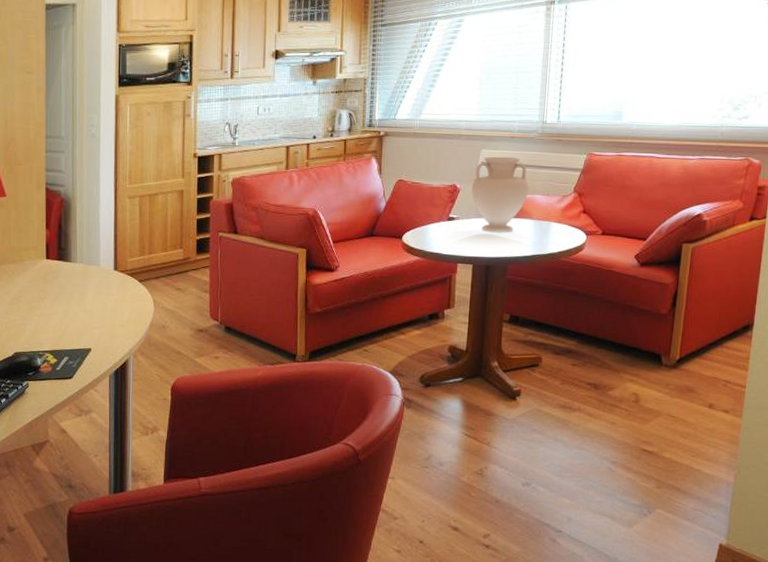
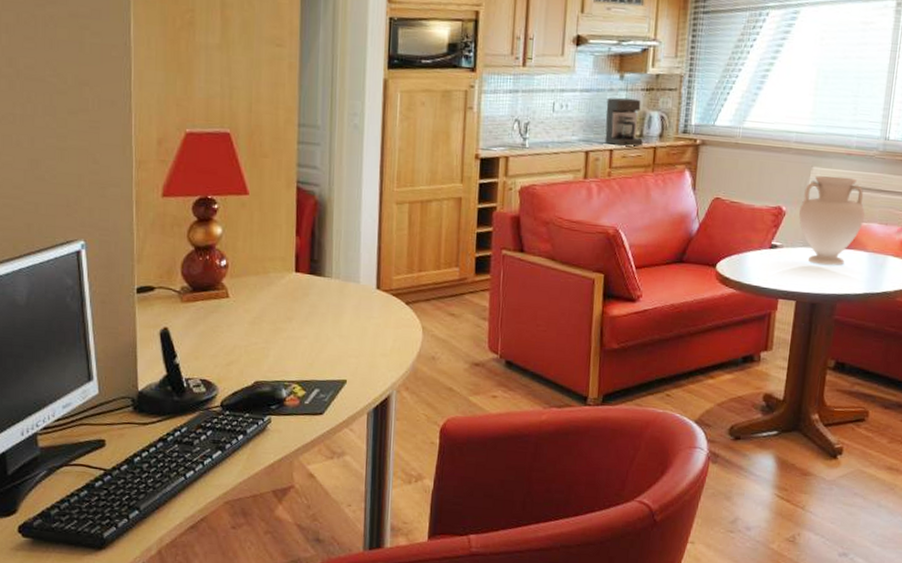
coffee maker: none [302,100,335,141] -> present [605,97,643,147]

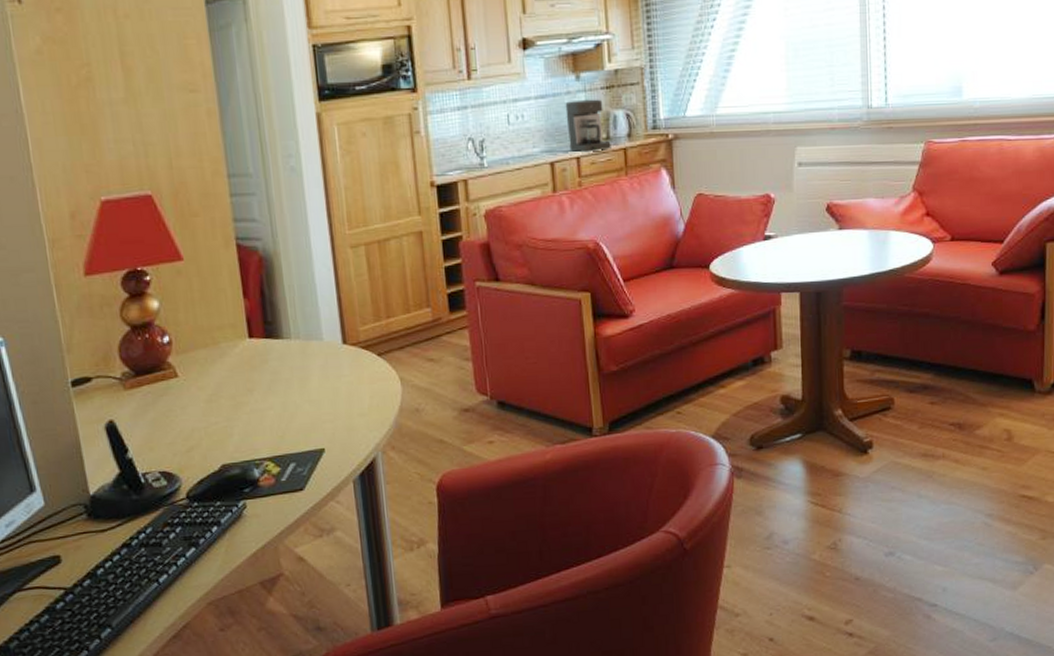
vase: present [799,175,865,267] -> none [789,153,858,251]

